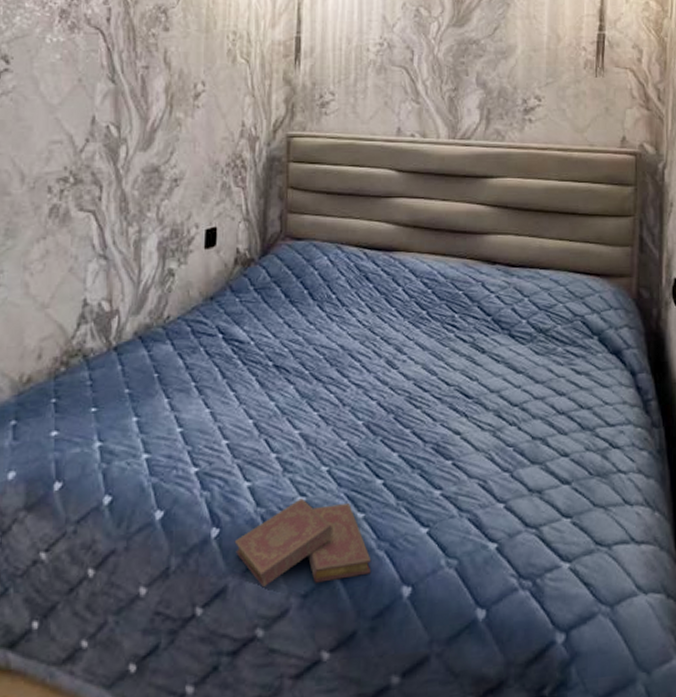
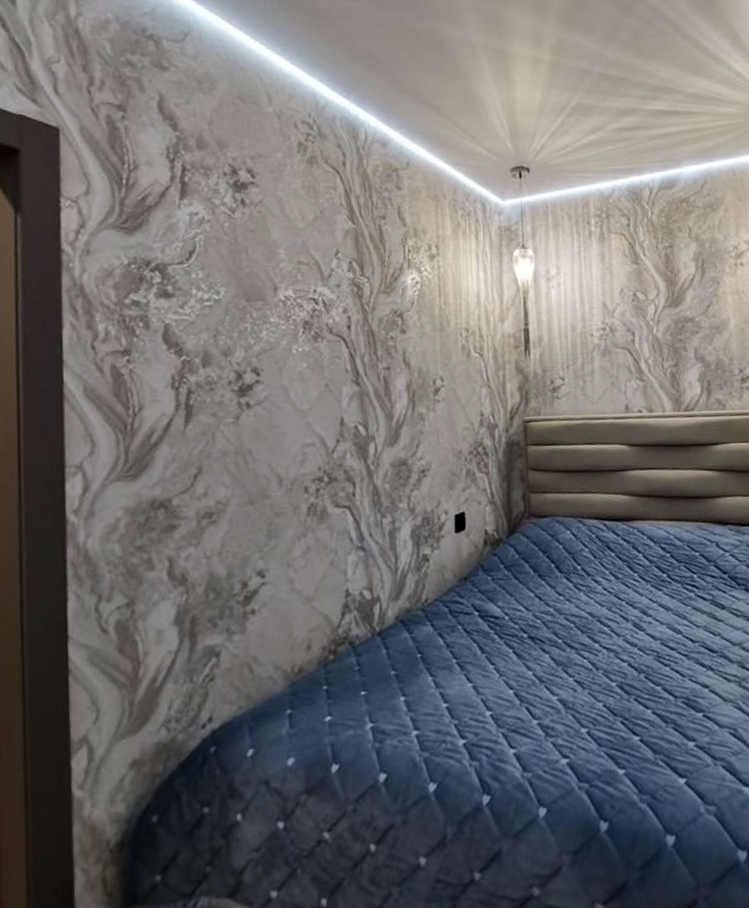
book: present [234,498,372,588] -> none [505,760,636,848]

